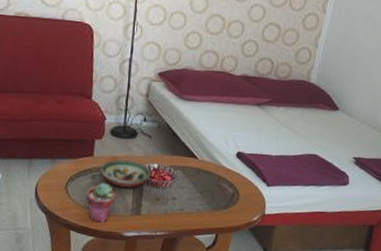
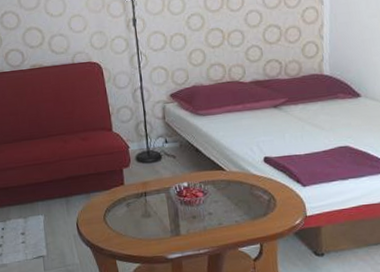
potted succulent: present [86,182,116,223] -> none [124,209,153,249]
decorative bowl: present [100,158,151,189] -> none [133,182,183,211]

